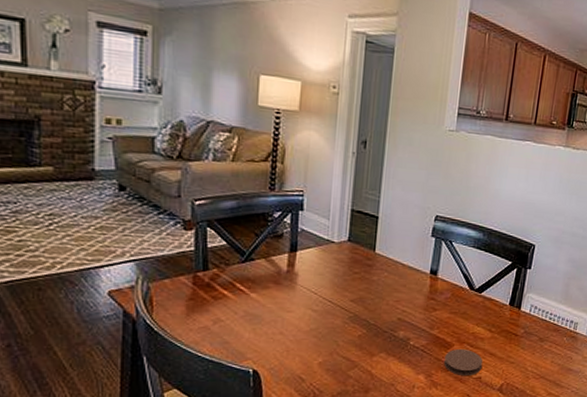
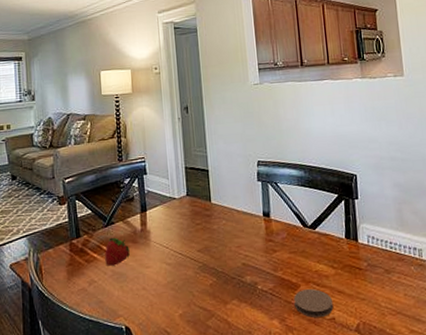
fruit: none [237,275,270,306] -> present [105,237,130,266]

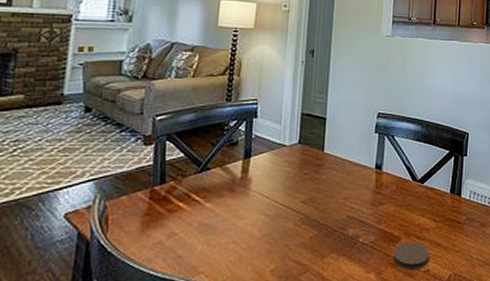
fruit: present [105,237,130,266] -> none [192,185,224,217]

